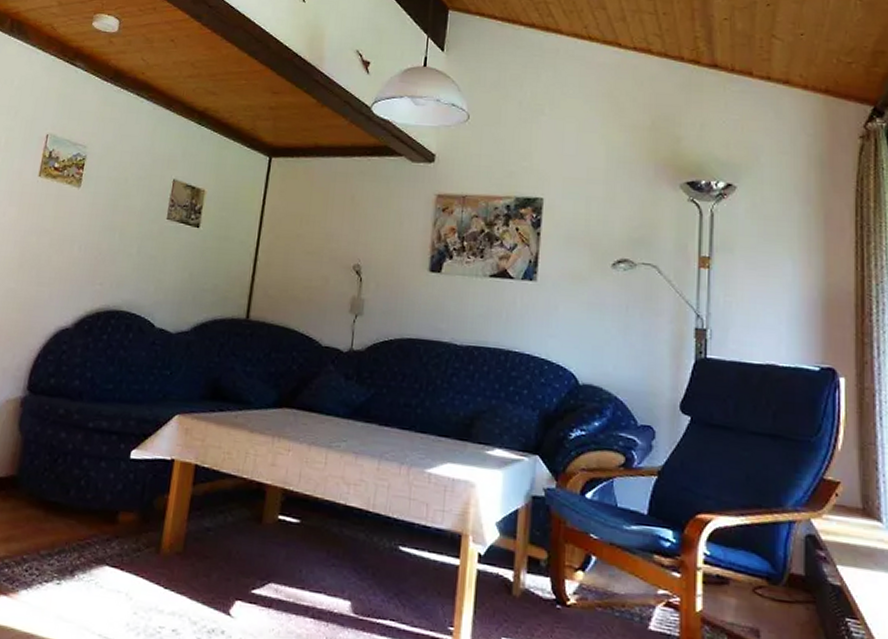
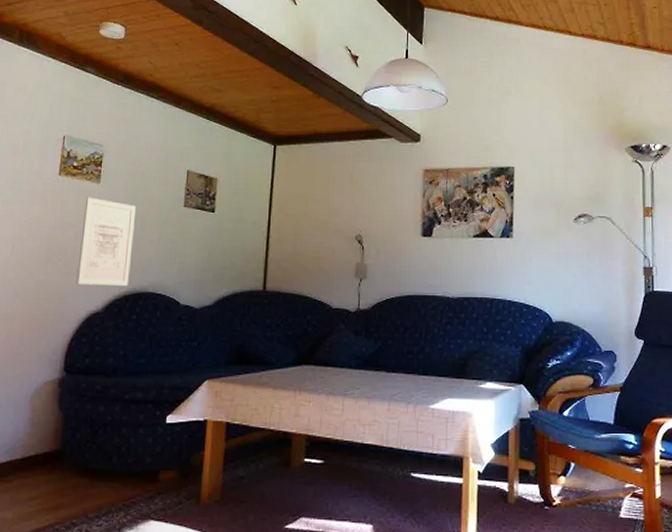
wall art: none [47,202,117,303] -> present [76,197,137,287]

